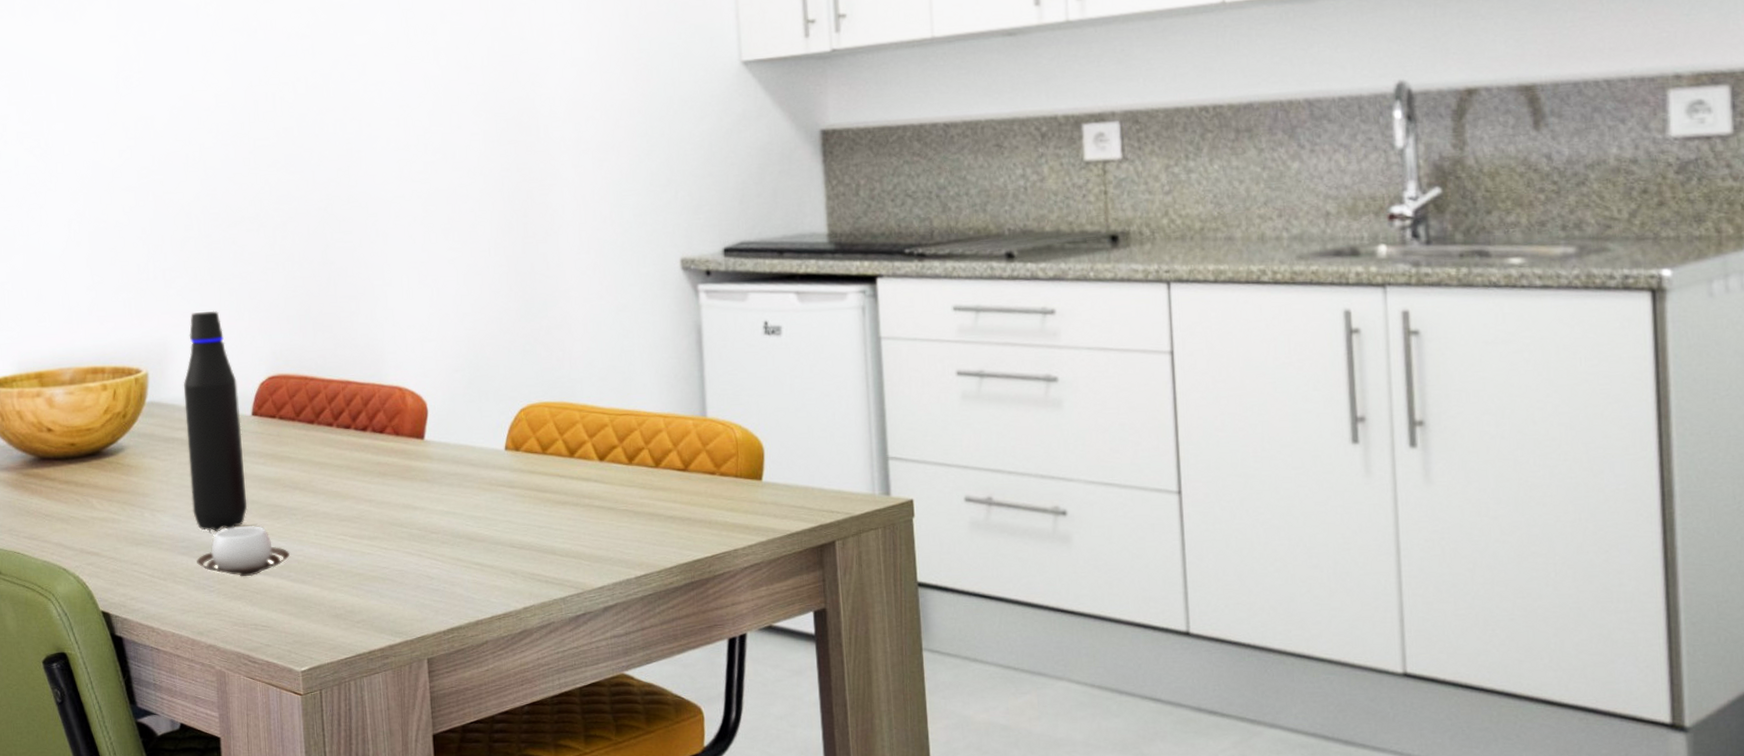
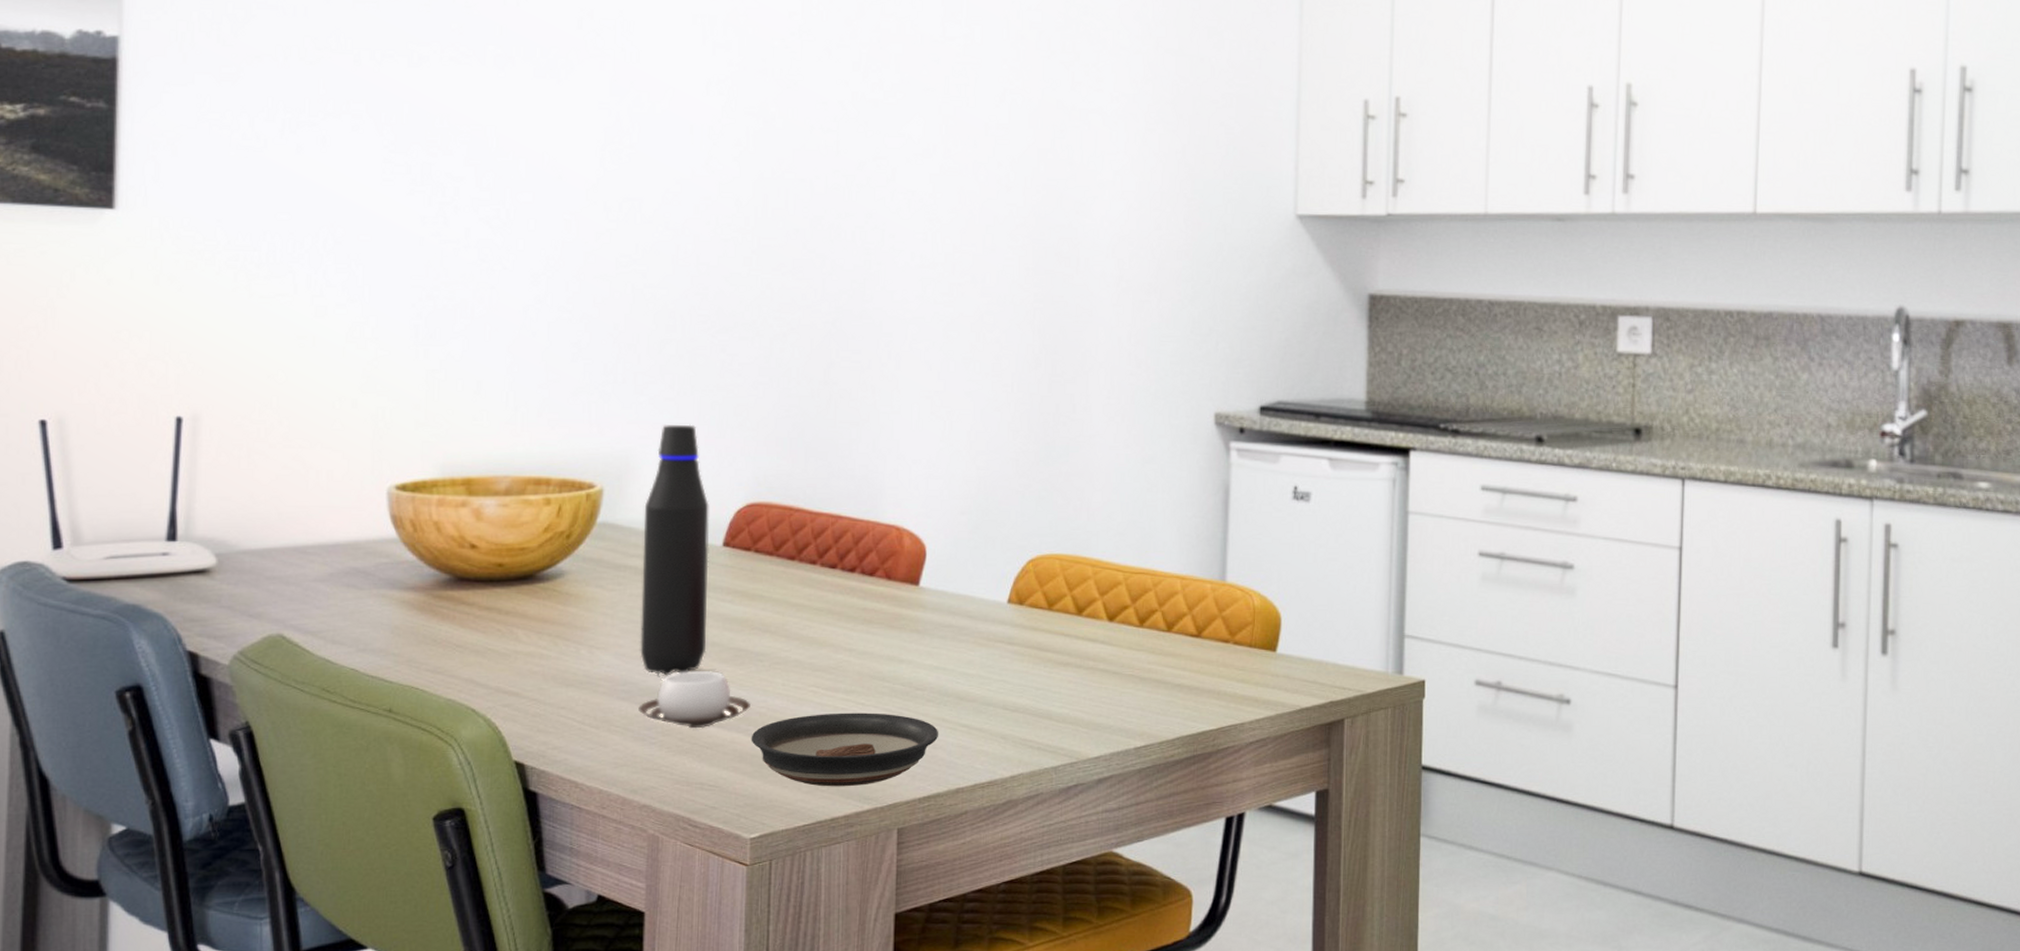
saucer: none [293,555,456,624] -> present [751,712,939,787]

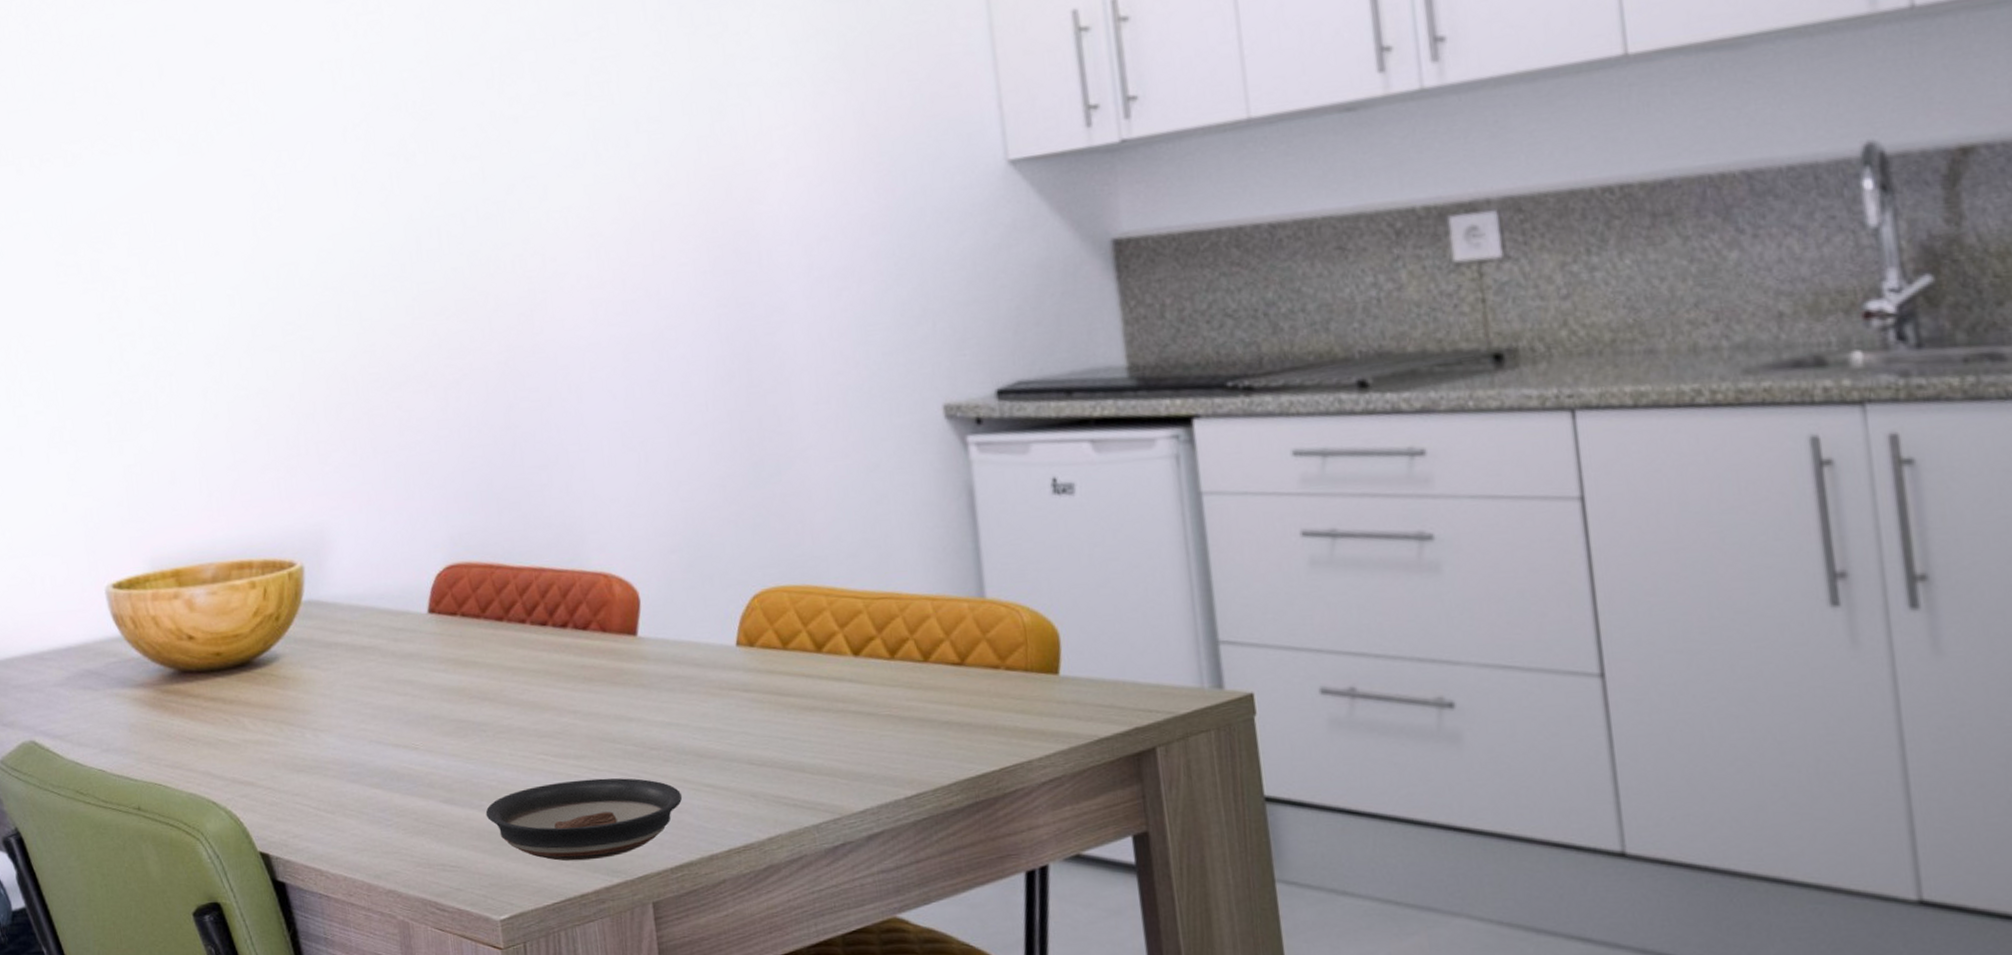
cup: present [638,671,750,729] -> none [369,746,481,808]
water bottle: present [640,424,709,676] -> none [345,489,428,754]

